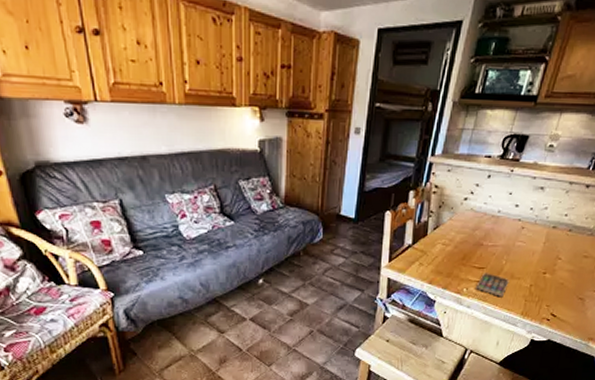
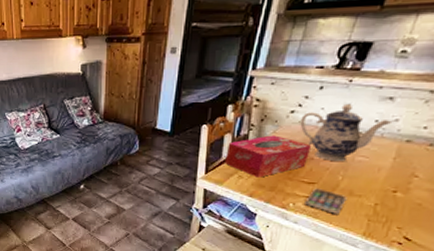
tissue box: none [407,222,482,264] -> present [225,135,312,178]
teapot: none [472,192,542,247] -> present [300,103,391,162]

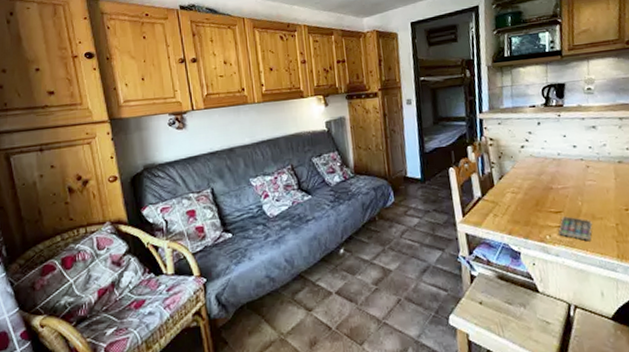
tissue box: present [225,135,312,178] -> none [476,170,548,214]
teapot: present [300,103,391,162] -> none [531,134,601,189]

